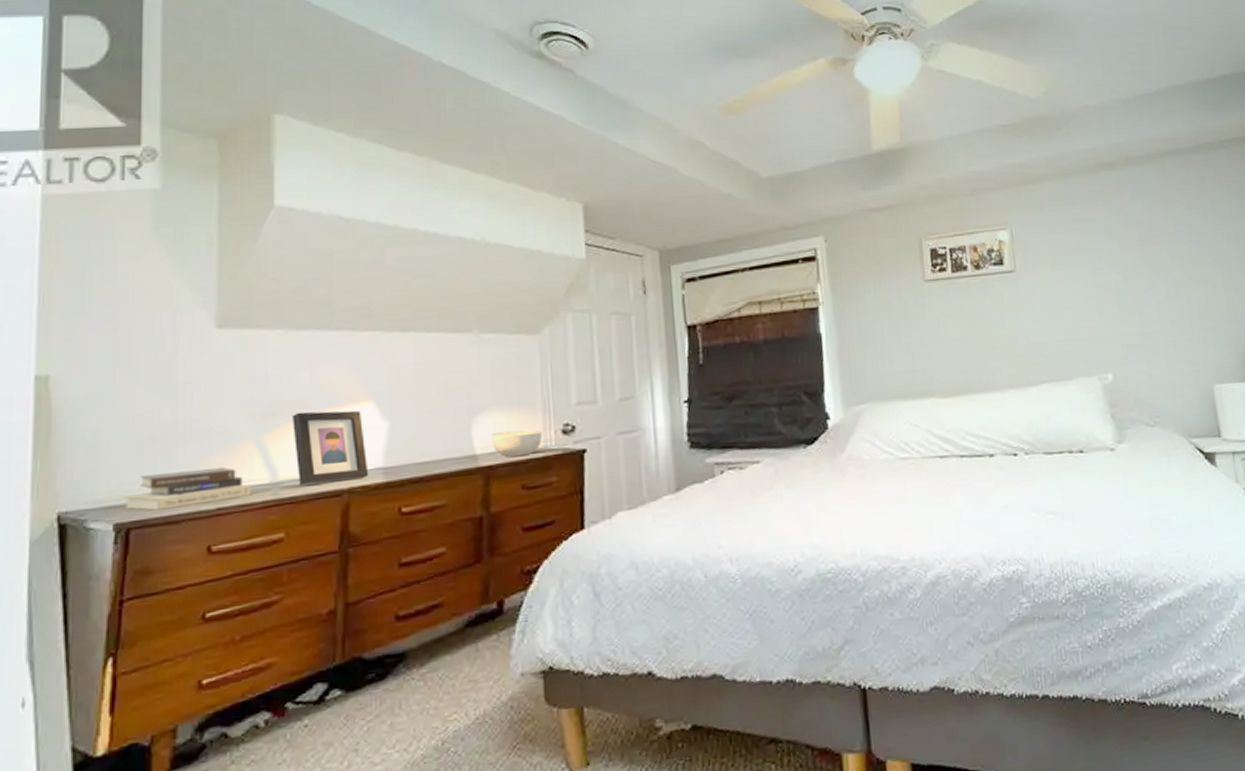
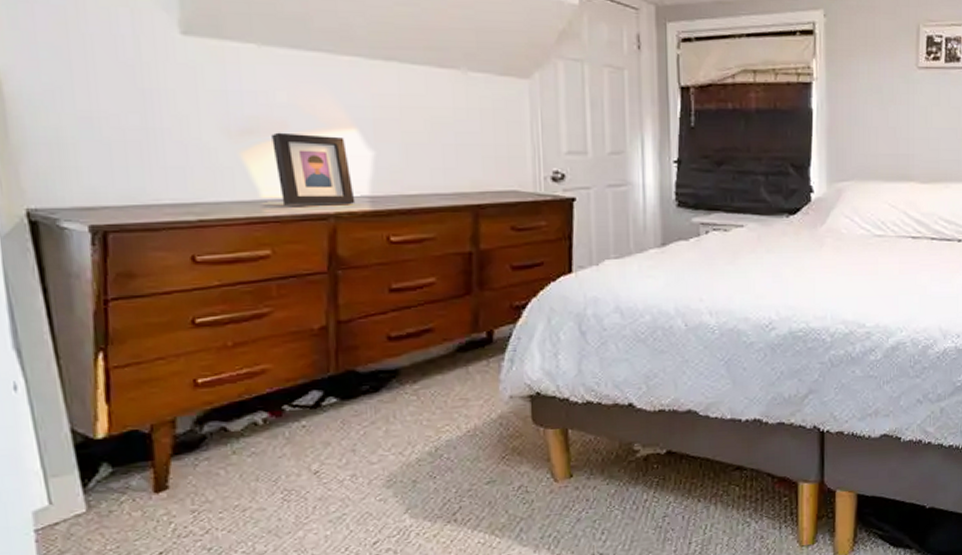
books: present [124,466,252,511] -> none [97,179,234,216]
bowl: present [490,430,543,458] -> none [479,174,532,199]

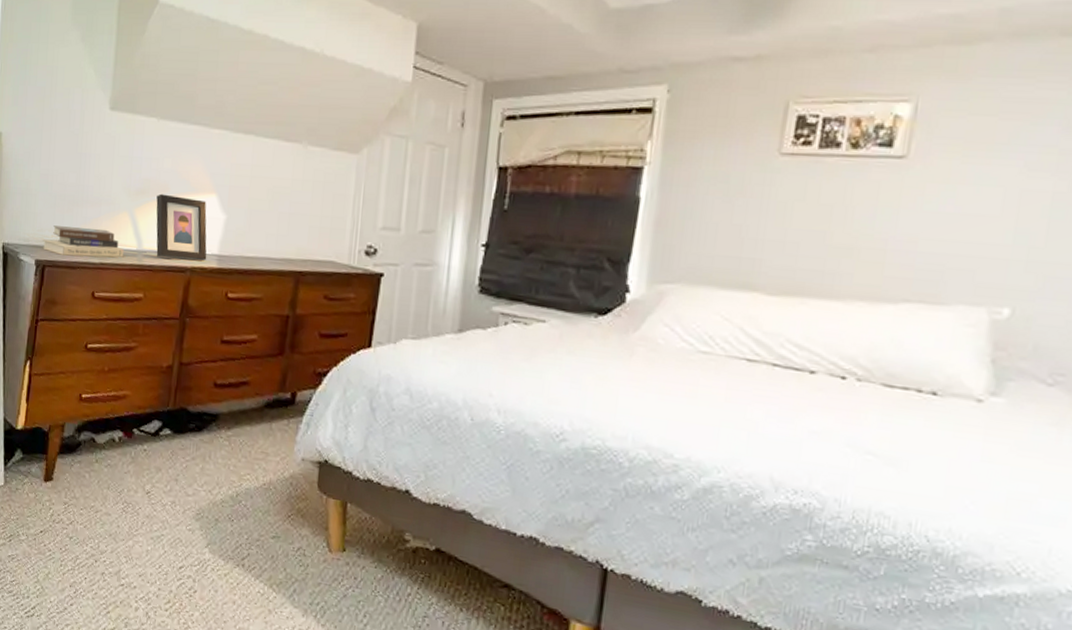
books: none [97,179,234,216] -> present [42,225,124,258]

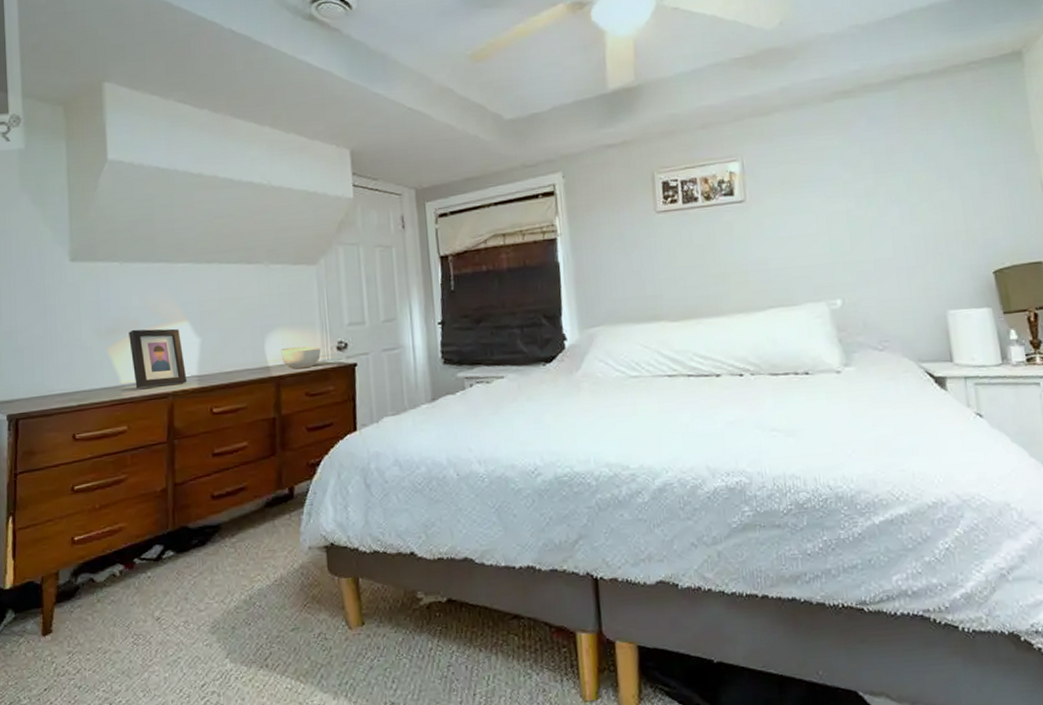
books: present [42,225,124,258] -> none [13,372,102,406]
bowl: none [304,242,348,269] -> present [280,346,321,370]

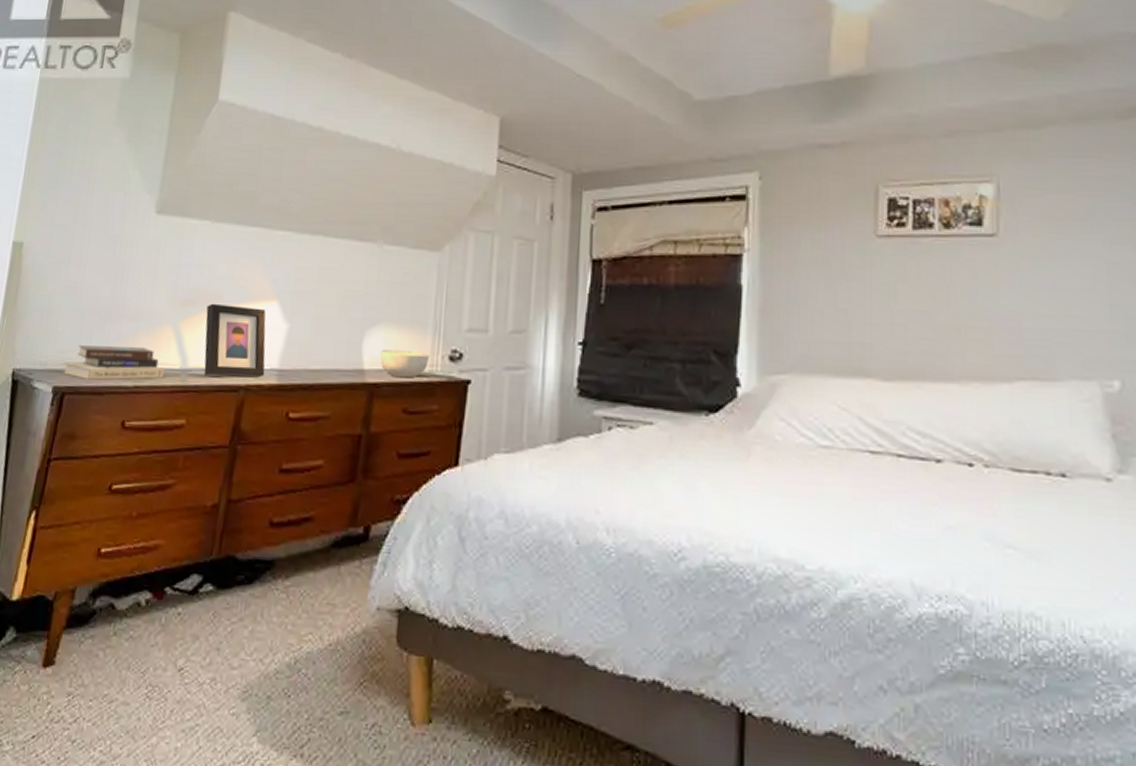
books: none [13,372,102,406] -> present [62,345,165,380]

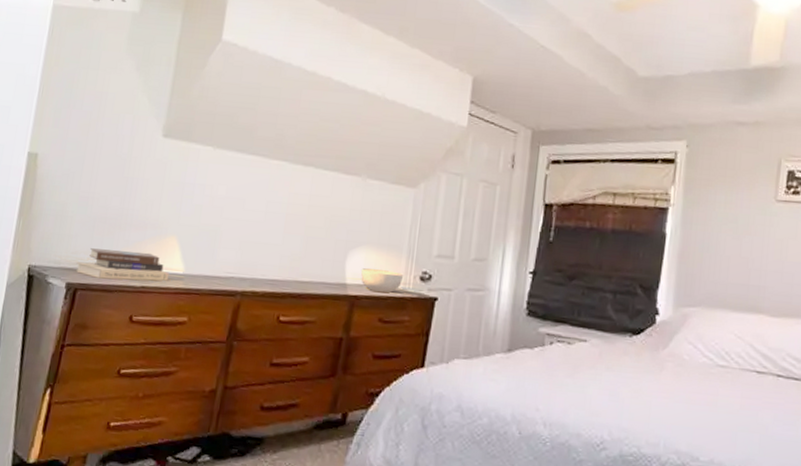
picture frame: present [203,303,266,378] -> none [204,219,262,286]

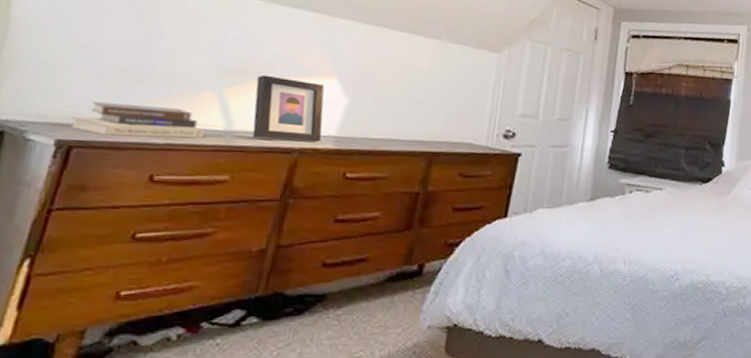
picture frame: none [204,219,262,286] -> present [252,75,325,143]
bowl: present [360,268,404,294] -> none [440,126,486,150]

